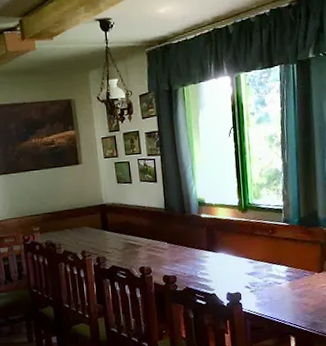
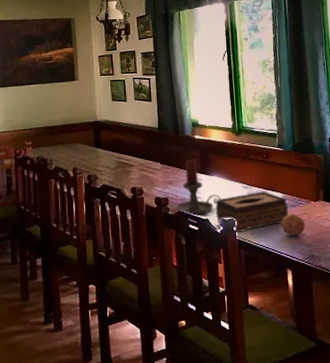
candle holder: none [183,237,227,291] -> present [175,159,221,215]
tissue box: none [222,265,294,305] -> present [215,191,289,232]
fruit: none [286,285,309,306] -> present [282,214,306,236]

